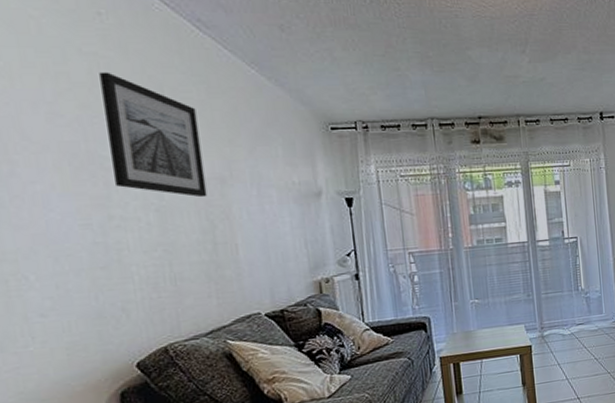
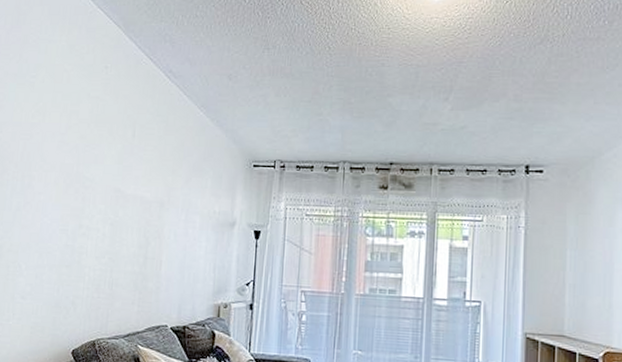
wall art: present [99,72,208,198] -> none [89,111,154,217]

